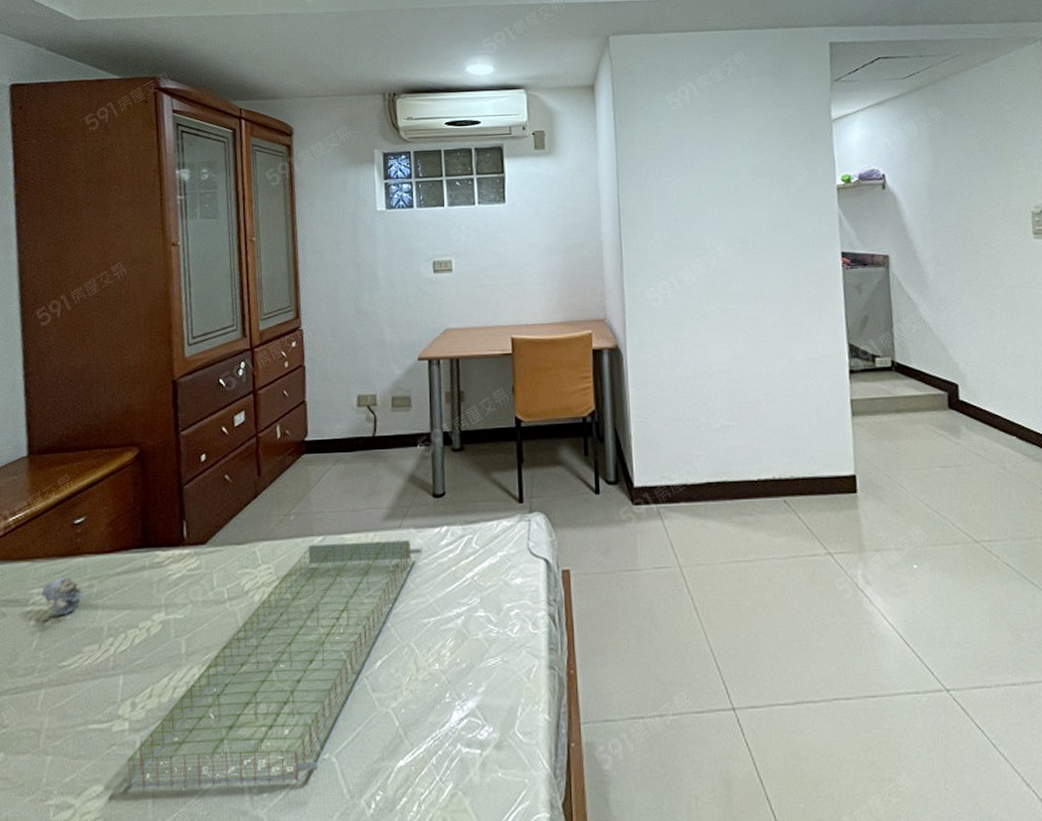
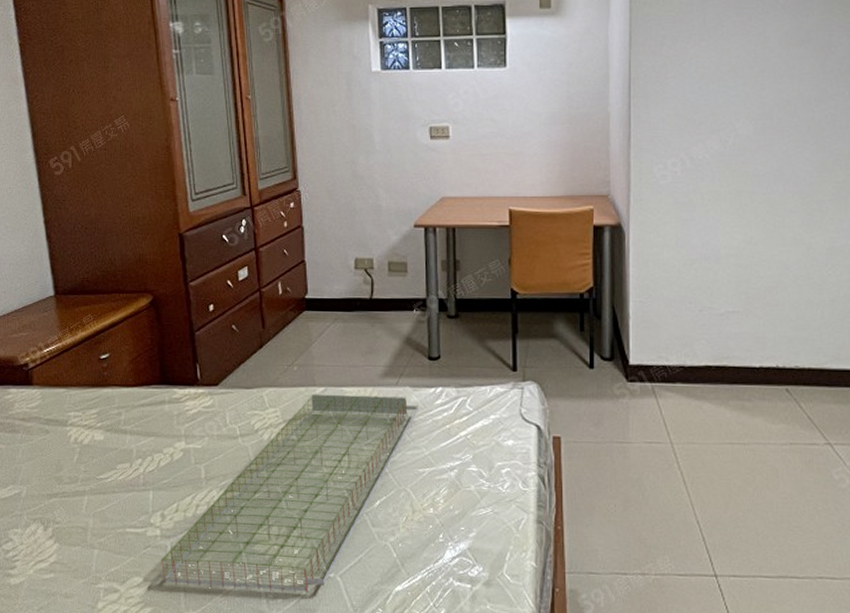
teddy bear: present [42,576,84,617] -> none [78,403,114,437]

